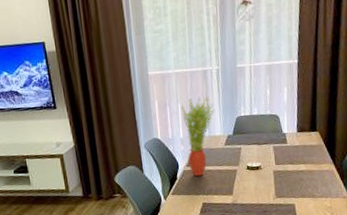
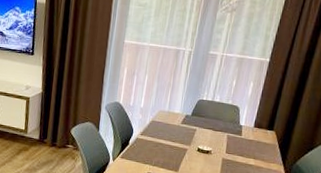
potted plant: present [180,96,215,177] -> none [142,73,180,147]

